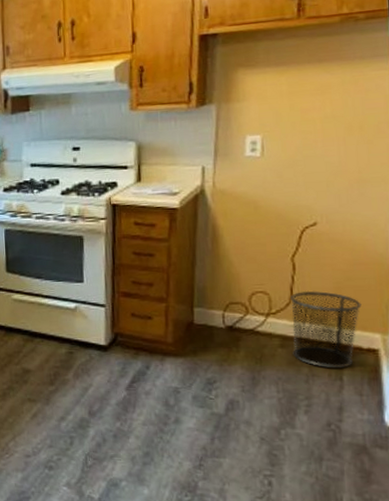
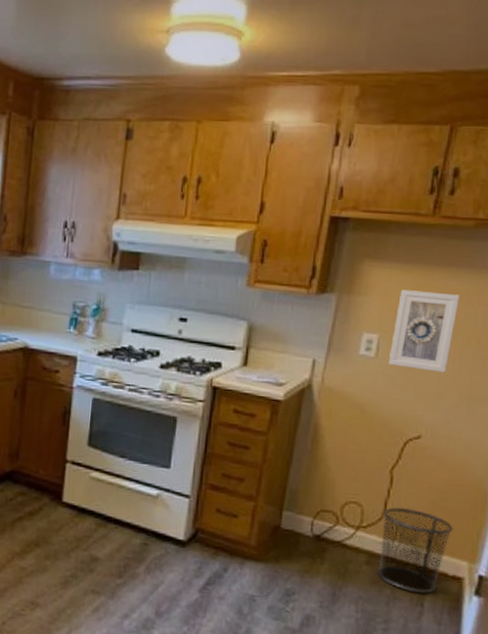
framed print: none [274,87,336,162] -> present [388,290,460,373]

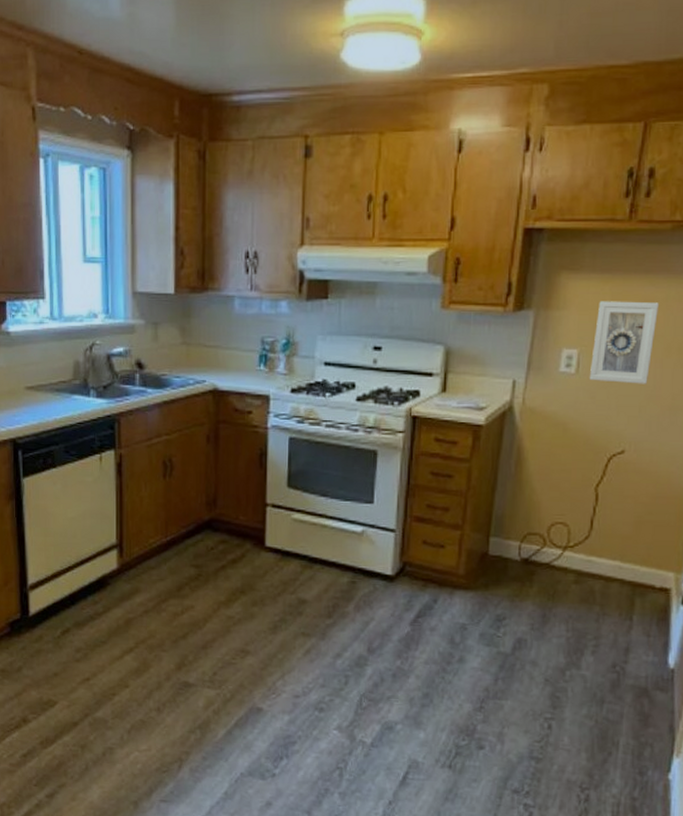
trash can: present [377,507,453,593] -> none [586,523,659,607]

